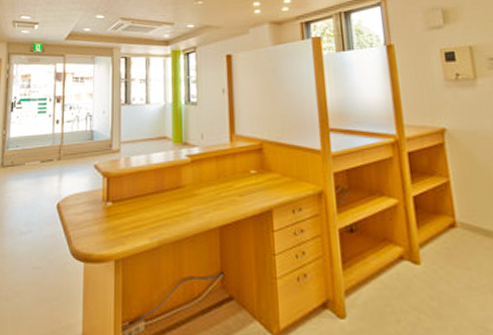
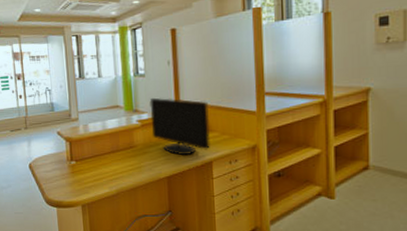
monitor: none [201,129,270,201] -> present [149,97,210,156]

